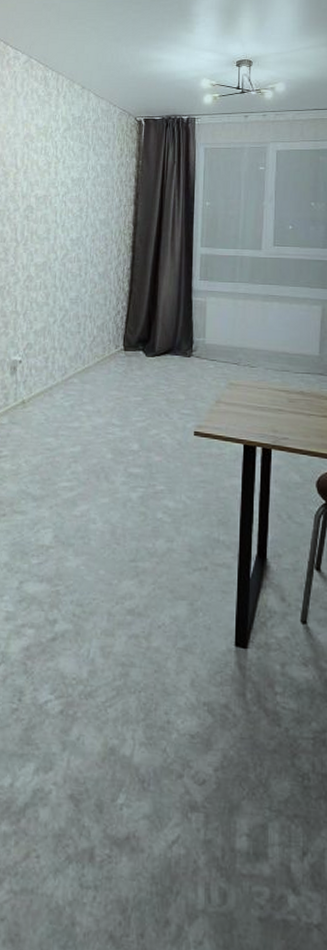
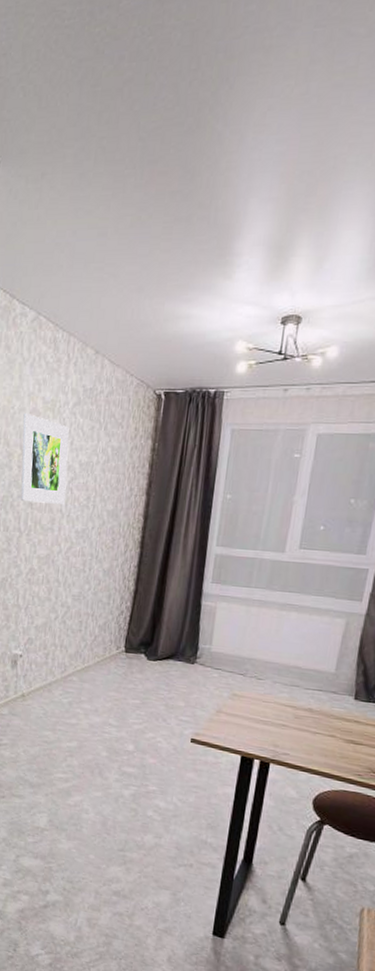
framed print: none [16,138,61,217] -> present [20,414,69,505]

